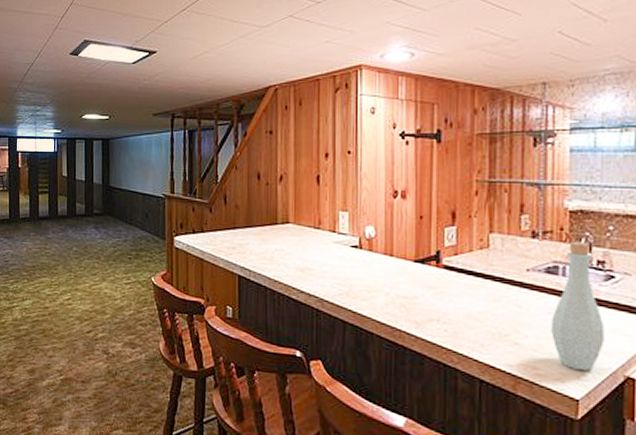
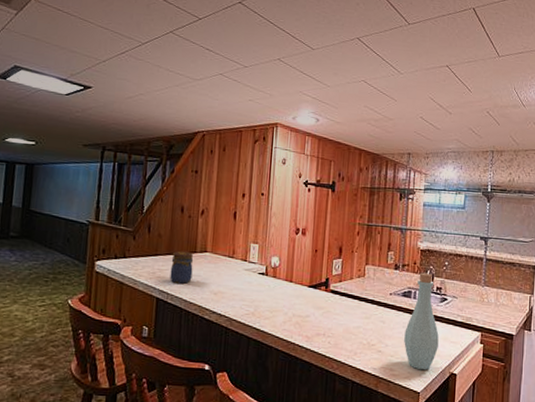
jar: none [251,224,275,259] -> present [170,252,194,284]

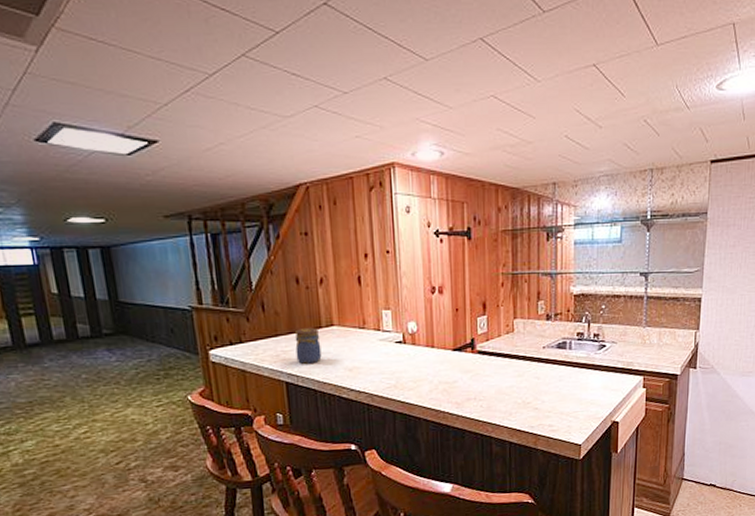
bottle: present [404,272,439,371] -> none [562,319,598,423]

